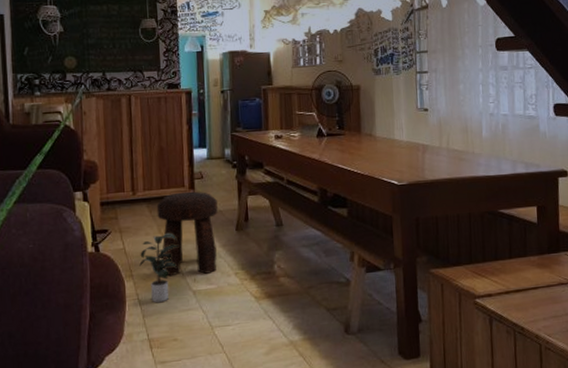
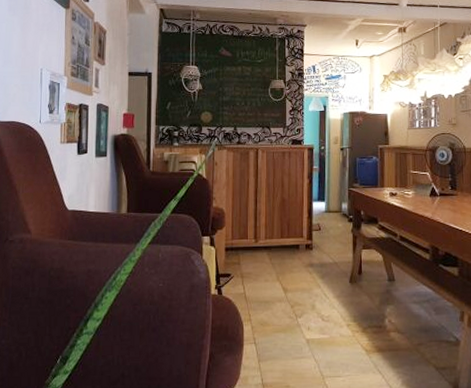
potted plant: present [139,233,179,303] -> none [258,281,296,349]
stool: present [156,191,218,277] -> none [276,242,333,324]

